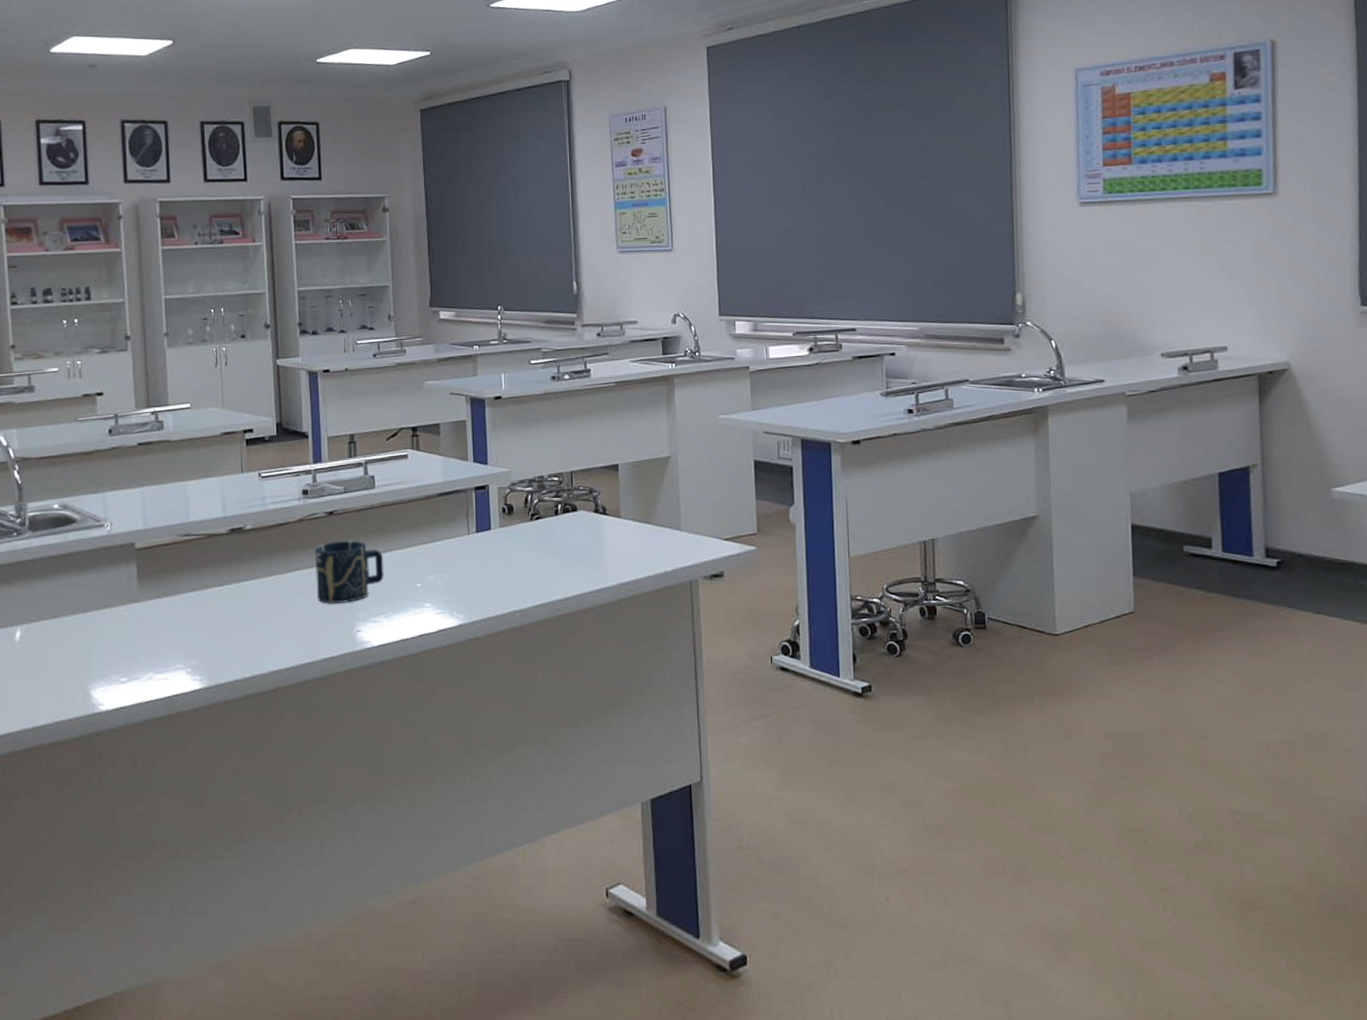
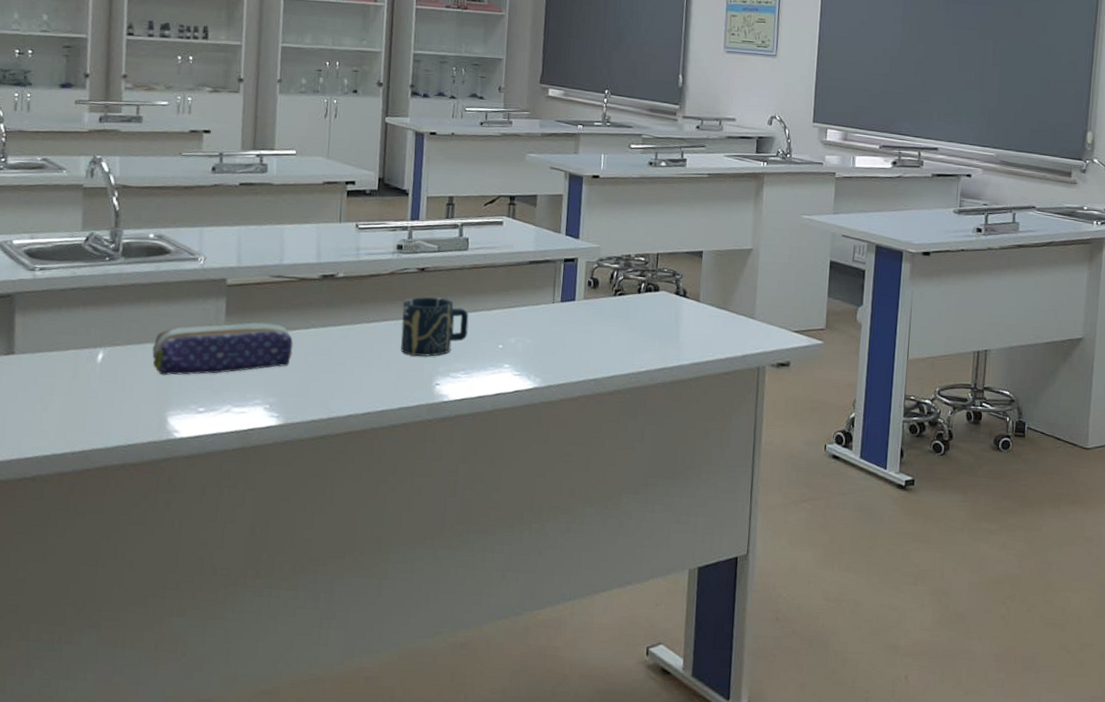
pencil case: none [69,584,208,648] -> present [152,322,293,376]

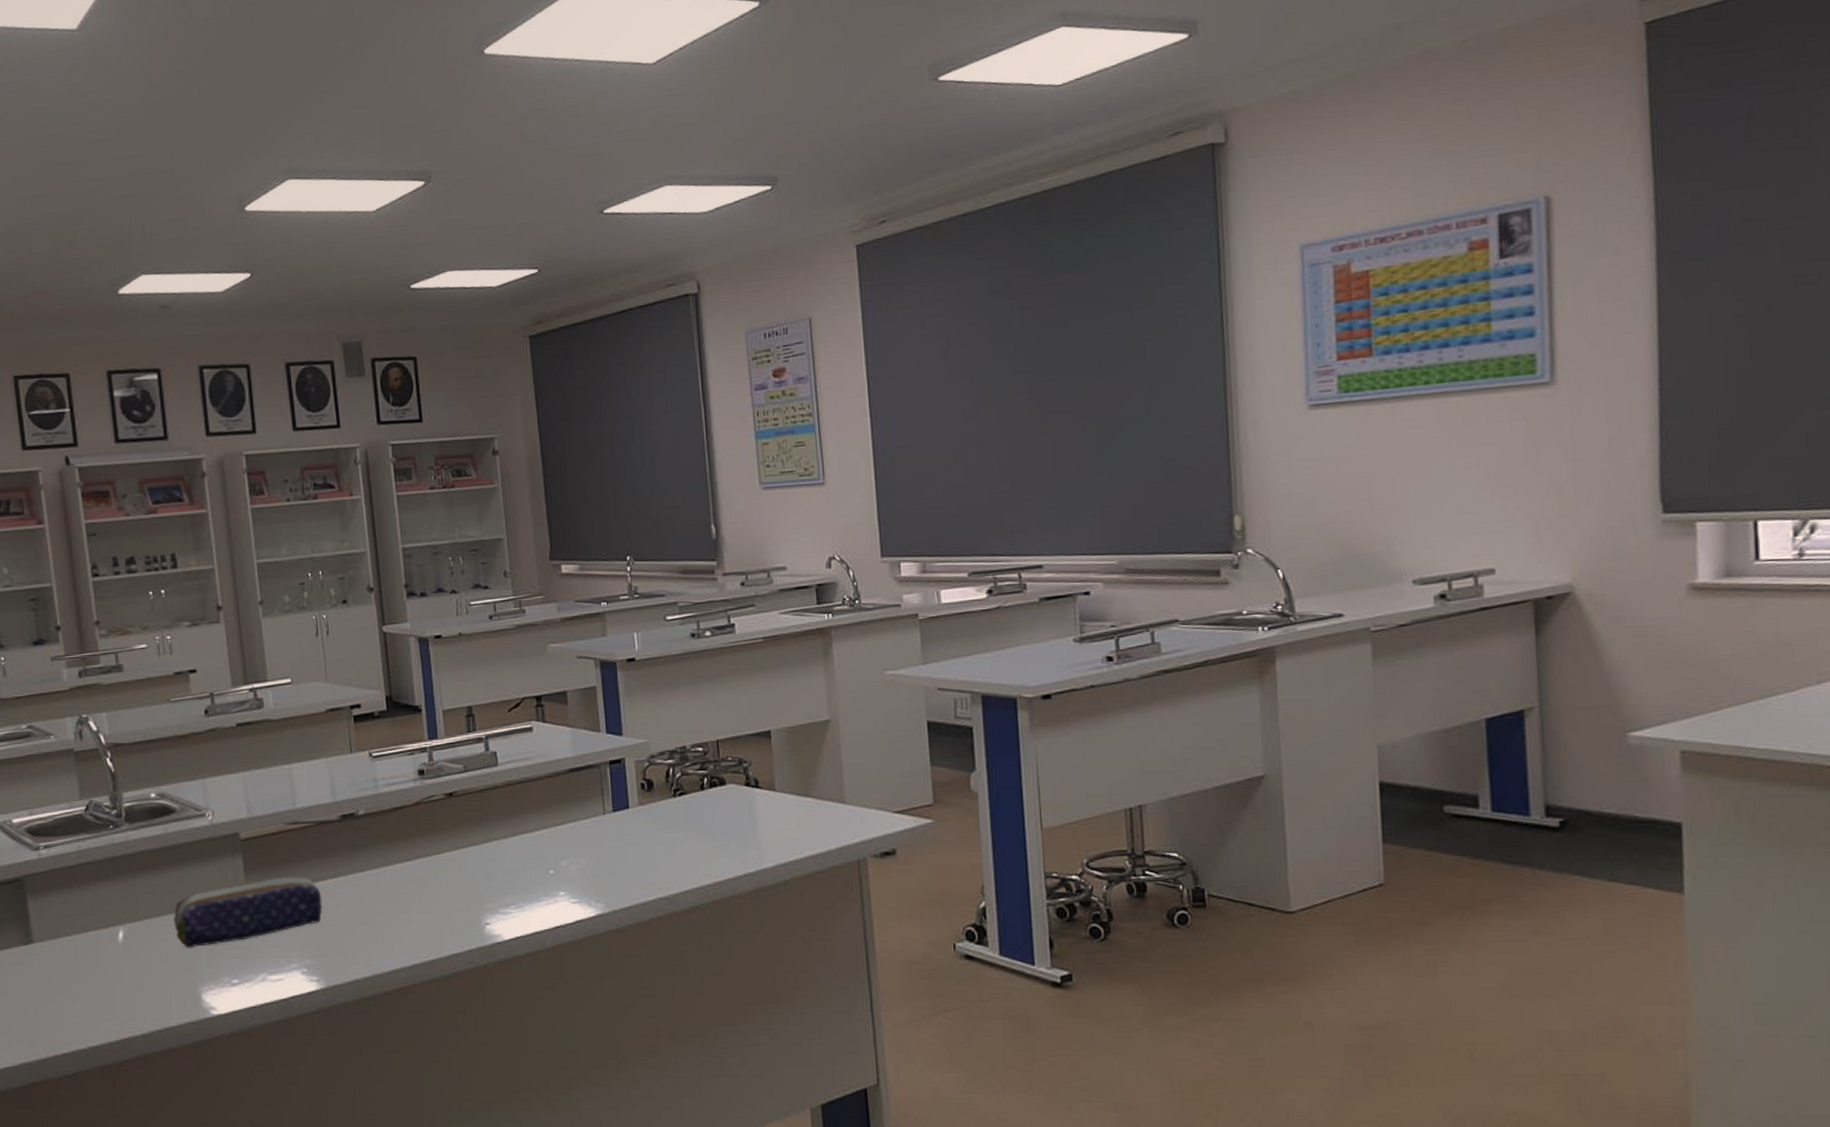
cup: present [401,297,469,357] -> none [434,824,513,894]

